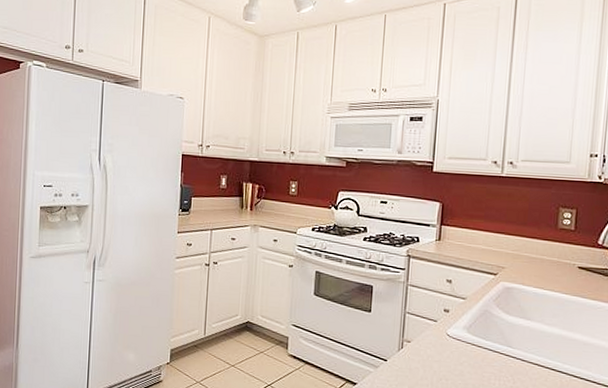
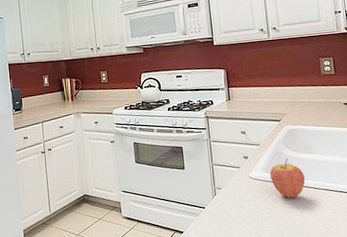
fruit: none [471,319,514,367] -> present [269,157,306,198]

